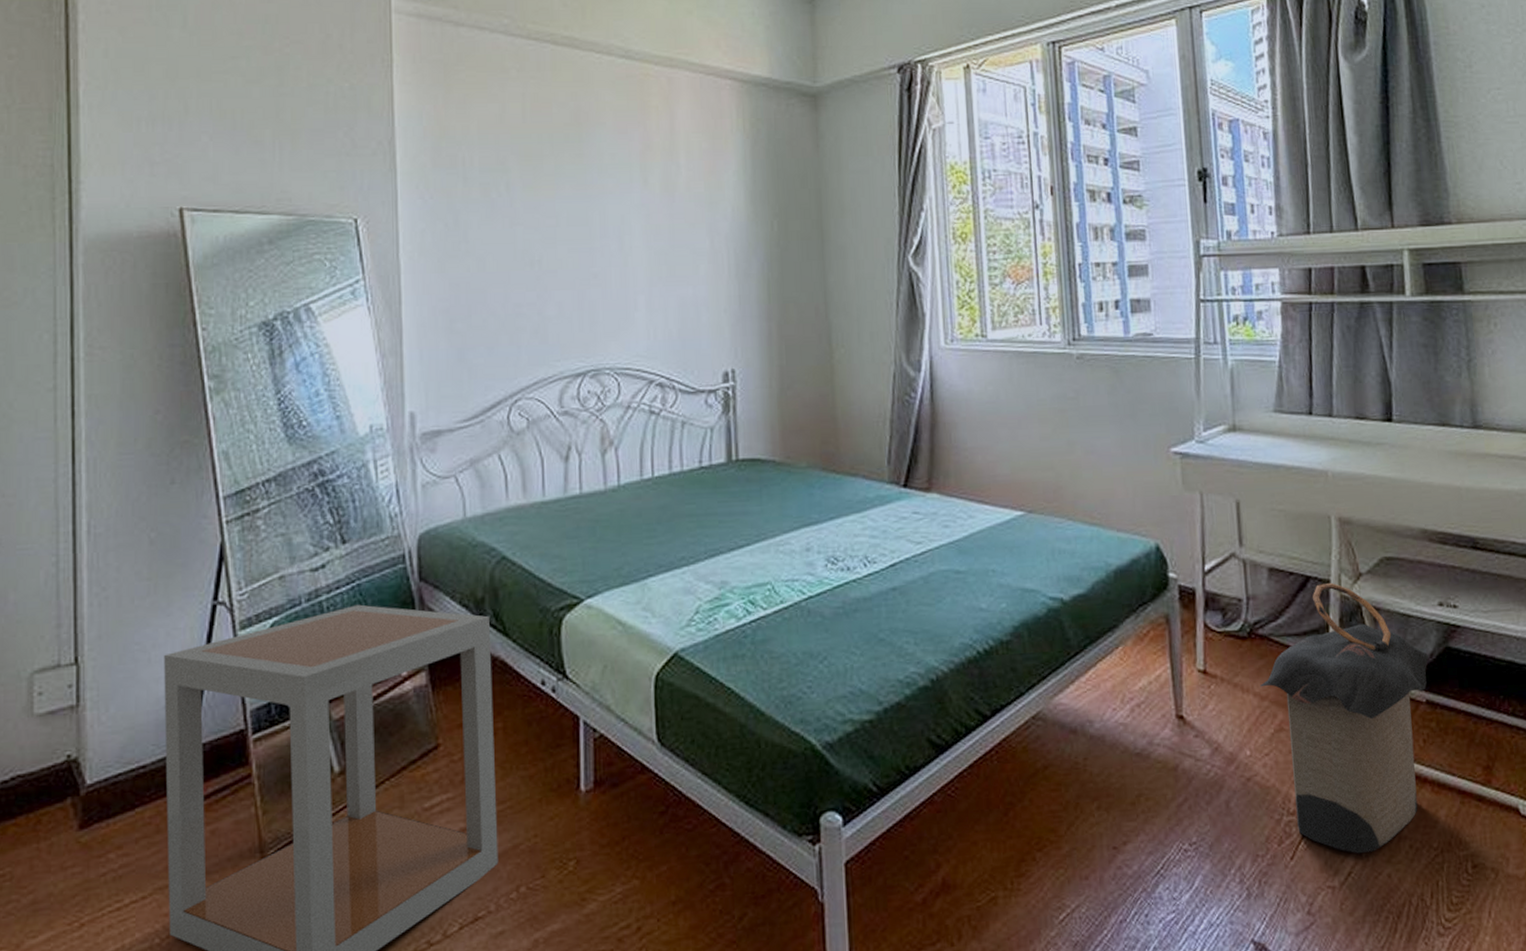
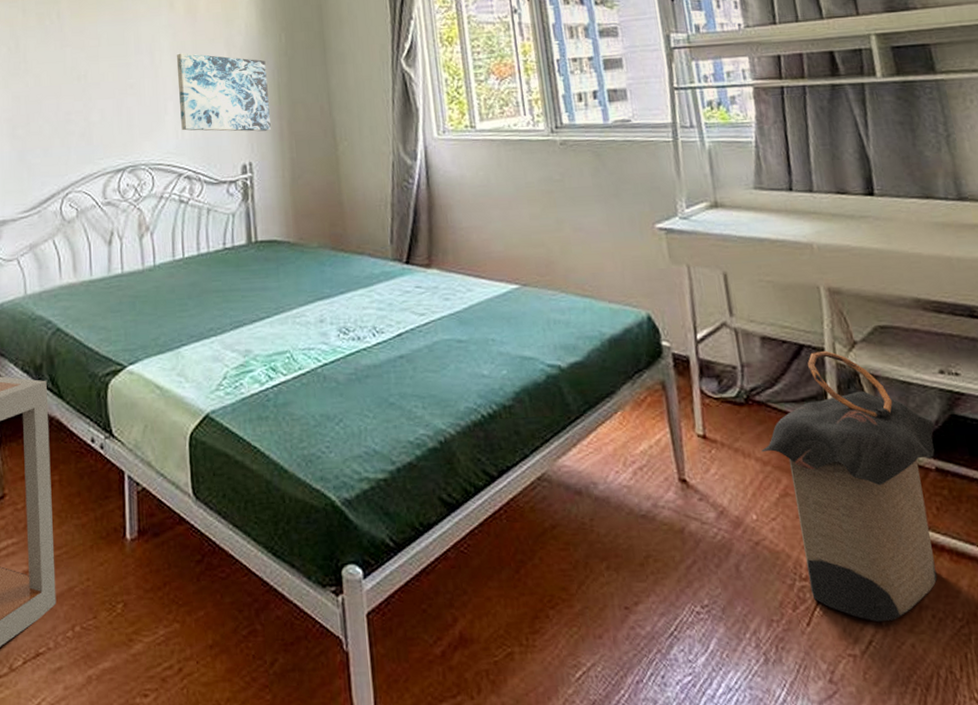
wall art: none [649,238,758,334] -> present [176,53,271,132]

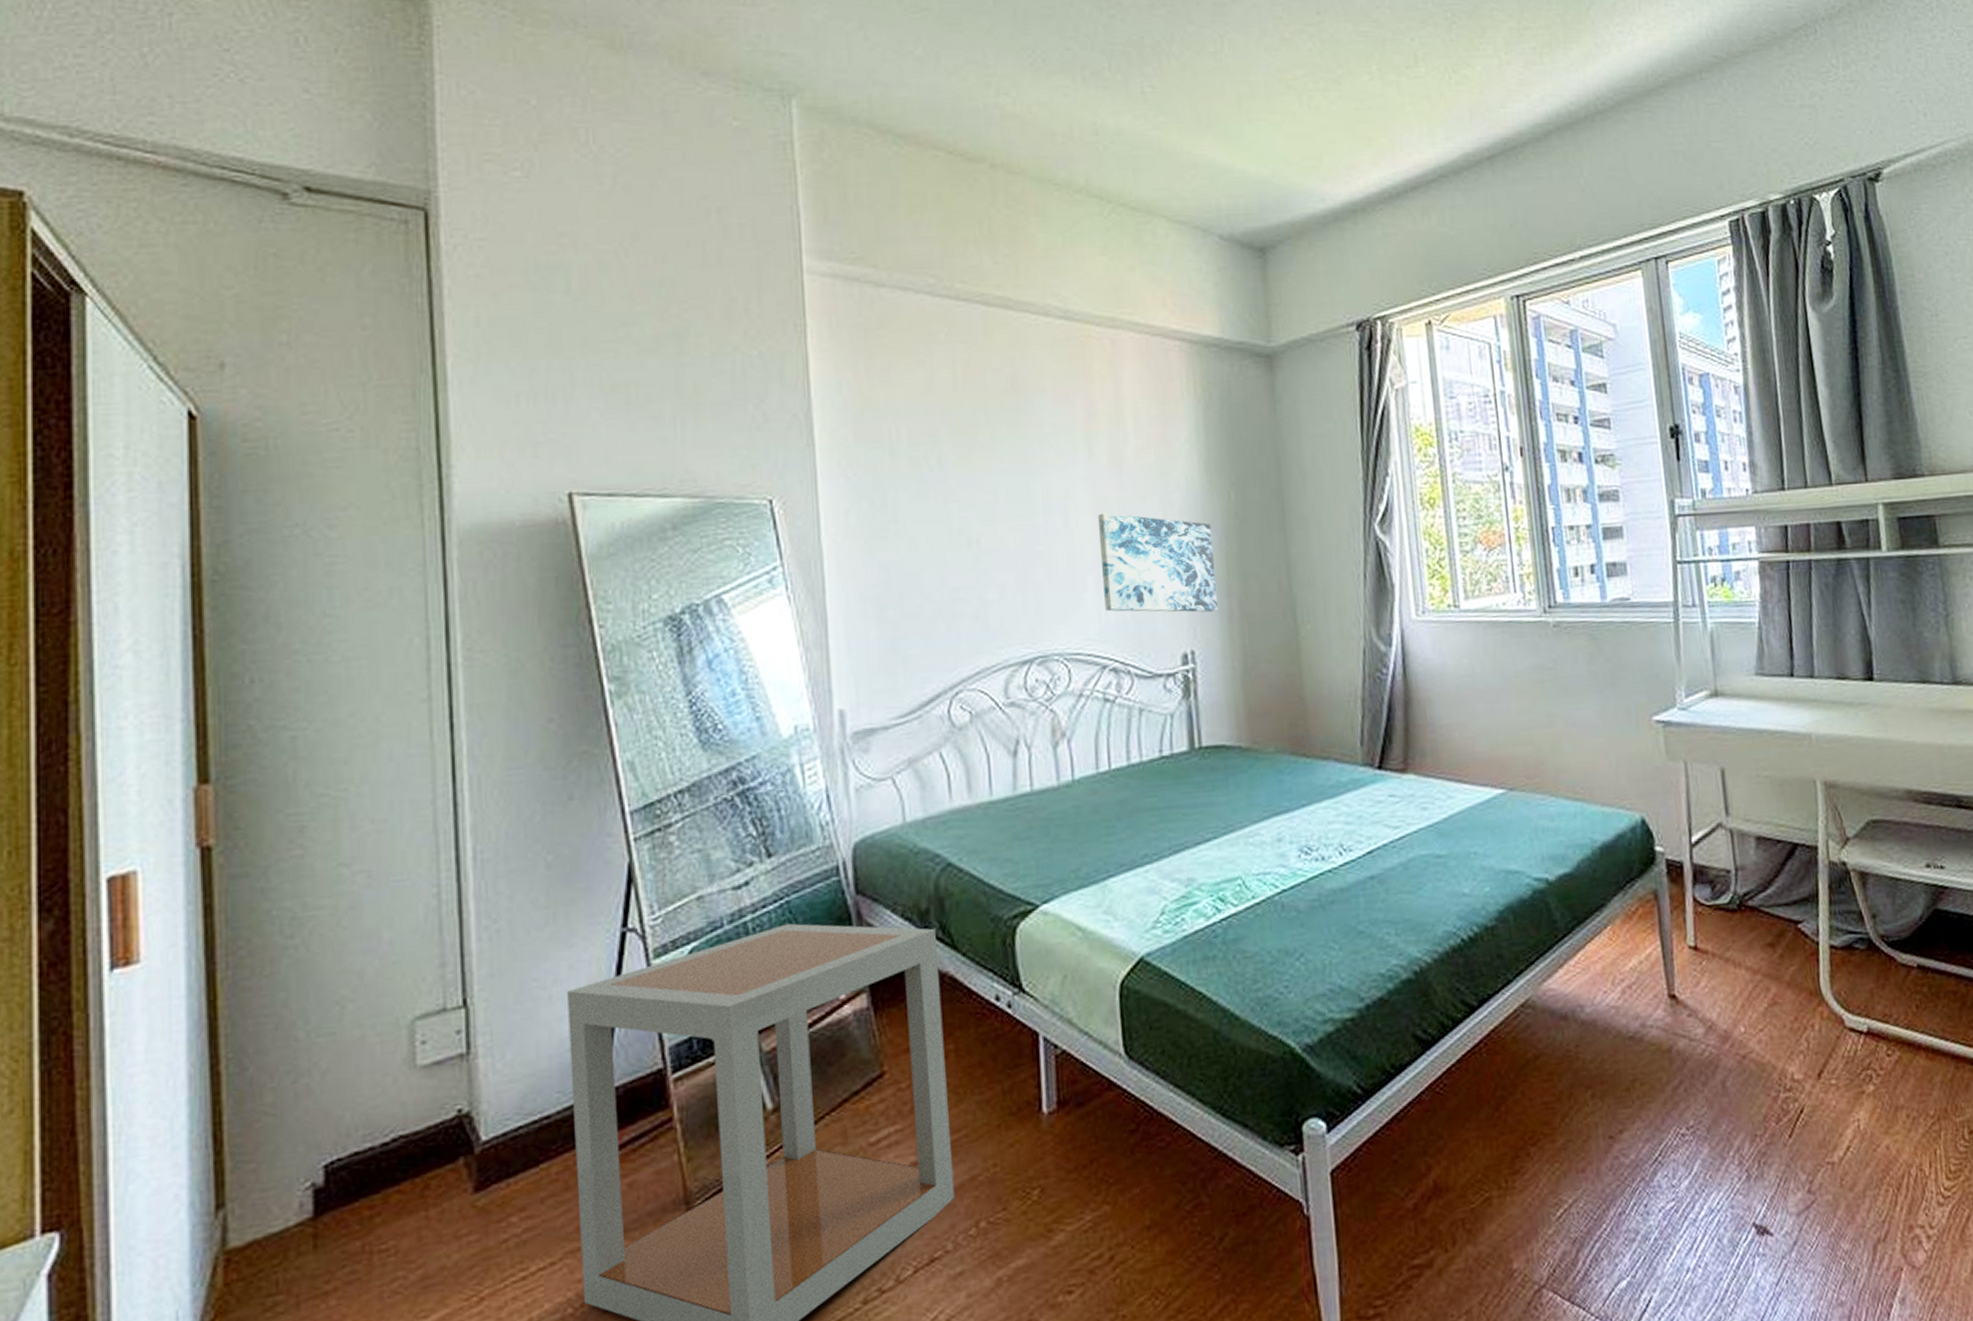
laundry hamper: present [761,350,938,623] -> none [1752,848,1919,1127]

